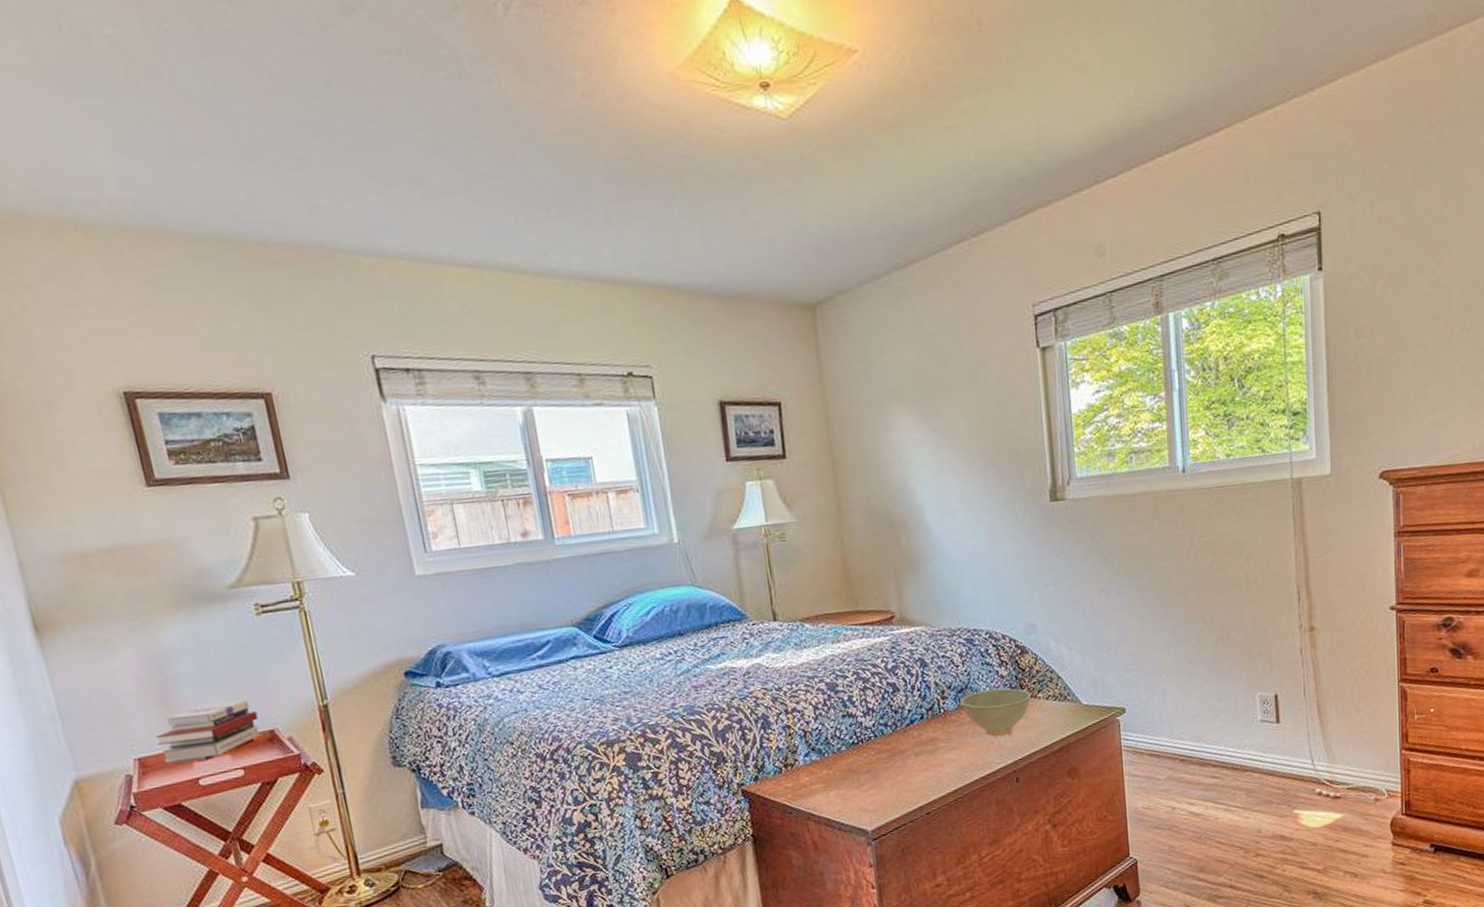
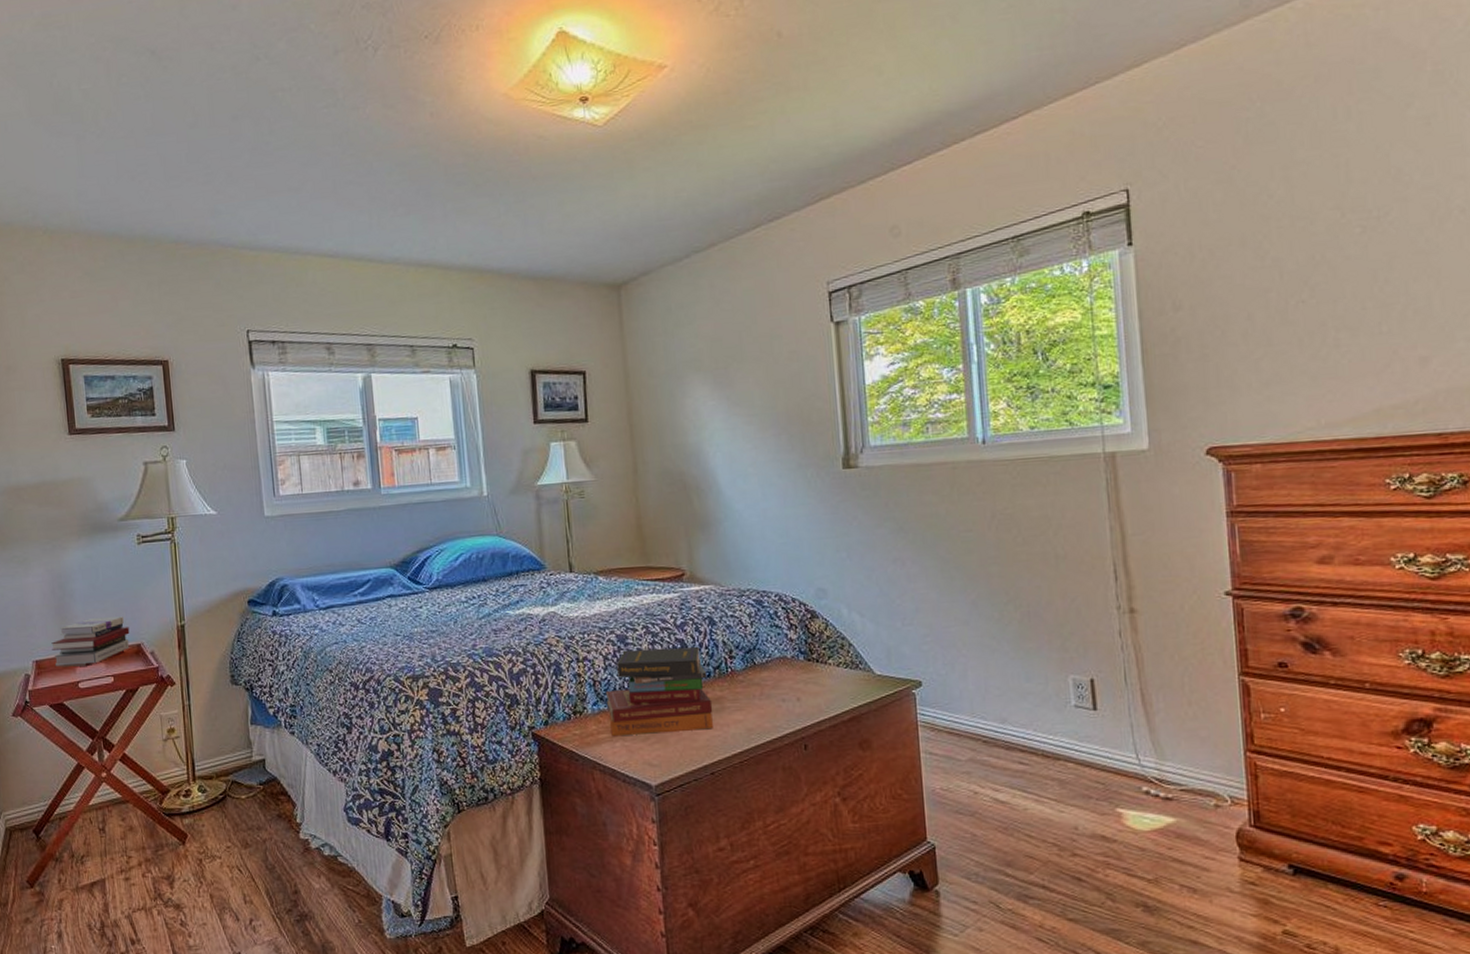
books: none [816,690,927,787] -> present [605,647,713,737]
bowl: present [960,688,1031,736] -> none [748,652,821,700]

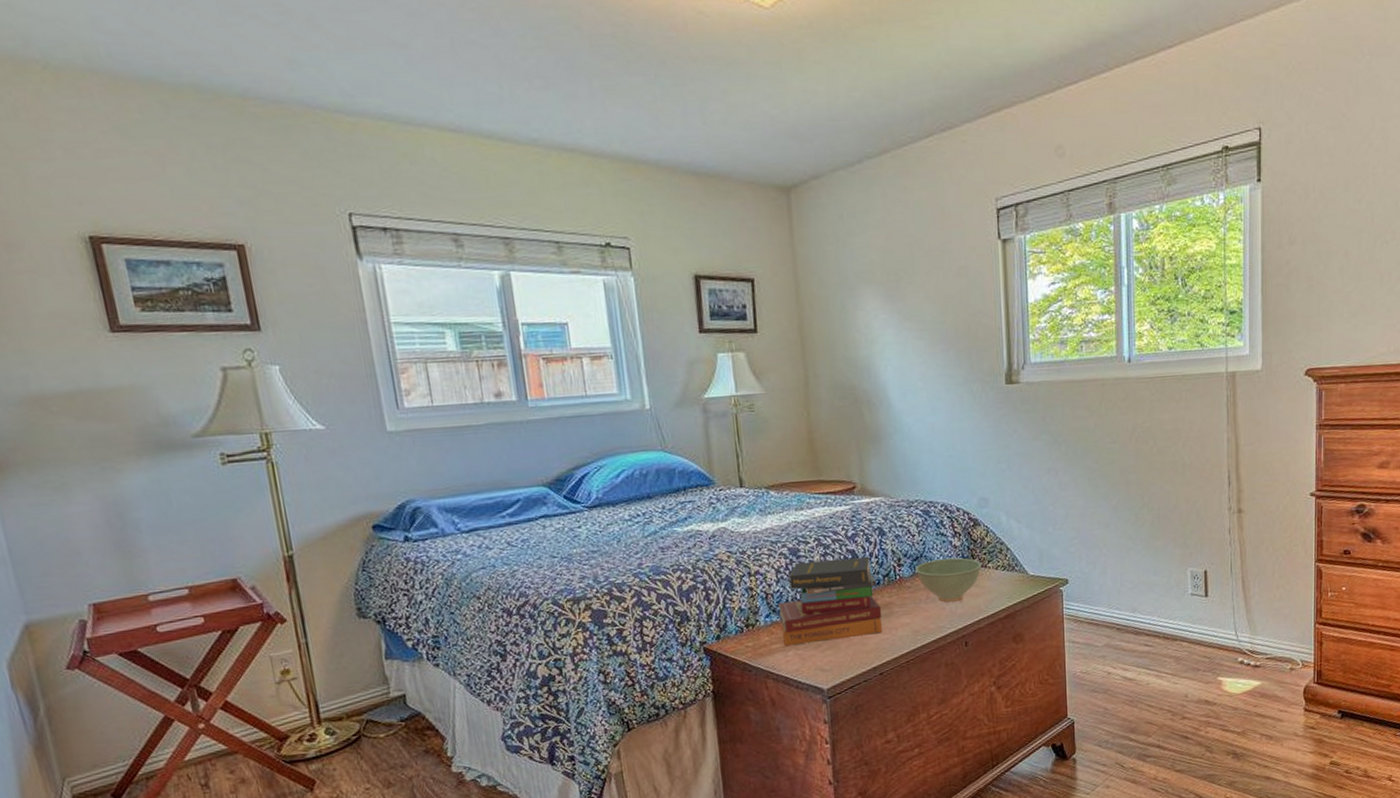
books: present [51,616,130,667] -> none [113,548,222,610]
bowl: none [748,652,821,700] -> present [915,557,981,602]

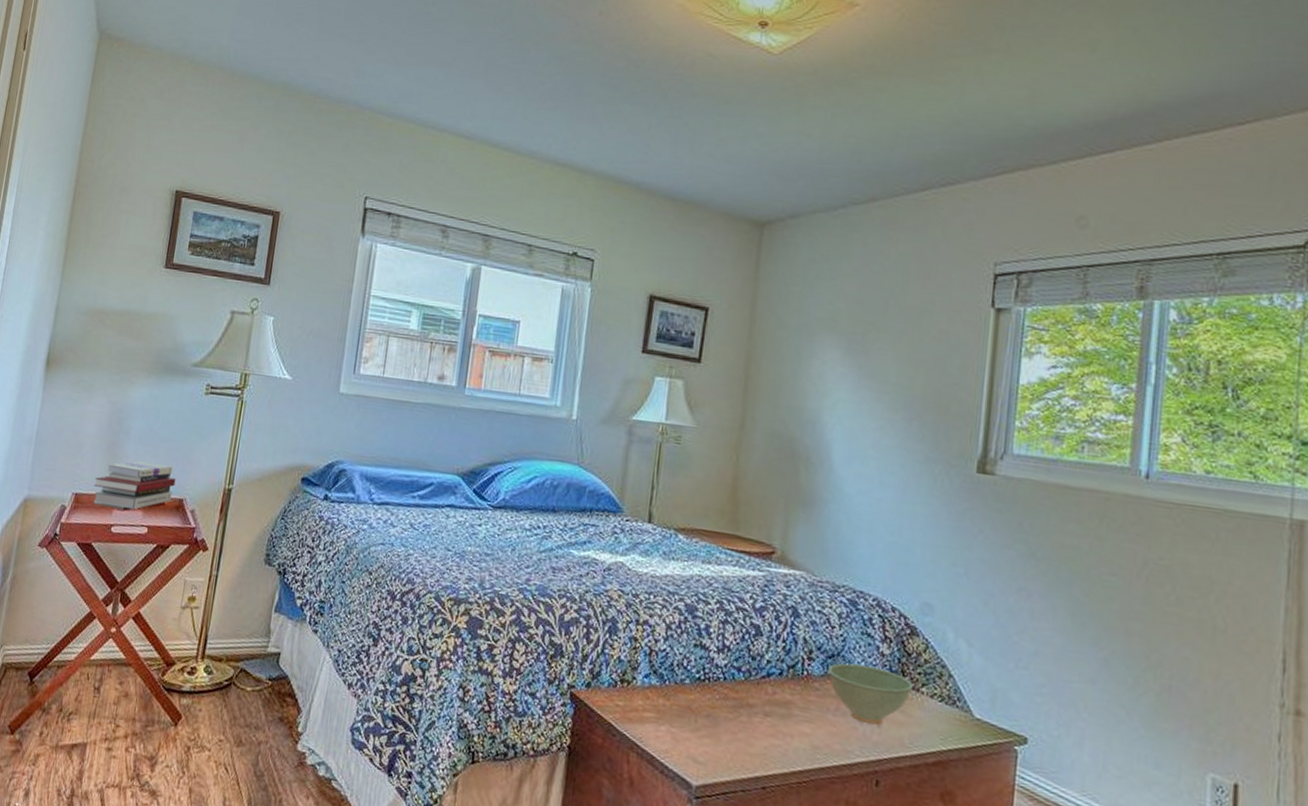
books: none [113,548,222,610] -> present [93,461,176,511]
books: present [777,557,882,646] -> none [658,622,779,736]

